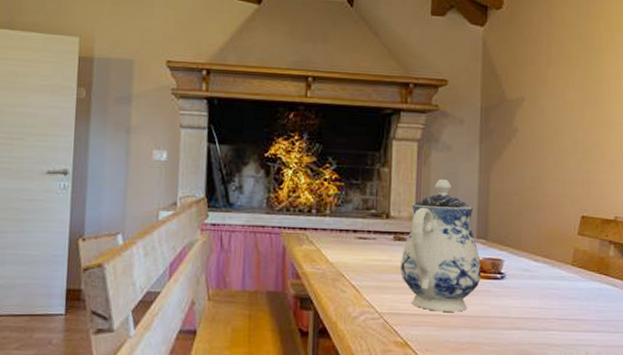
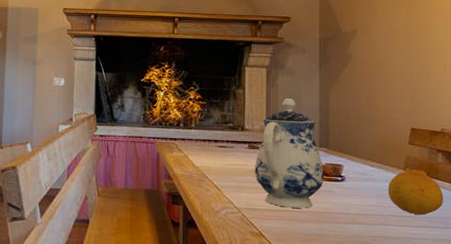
fruit: none [553,263,615,317] -> present [388,168,444,215]

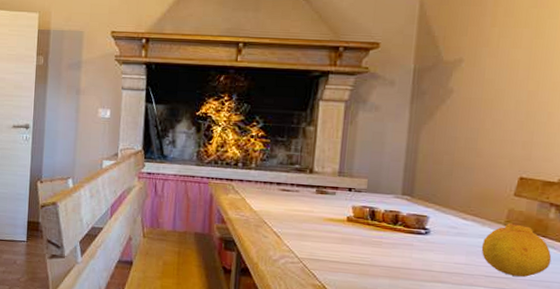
teapot: present [255,98,324,208] -> none [321,138,405,262]

